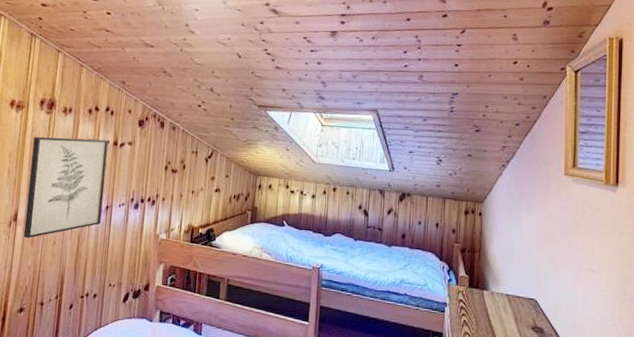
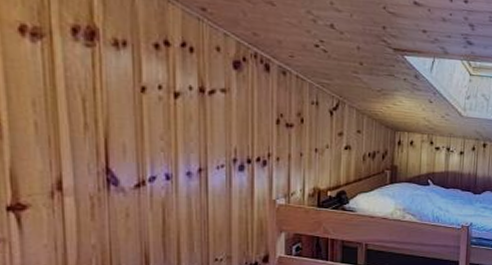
wall art: present [23,137,109,239] -> none [70,79,193,212]

